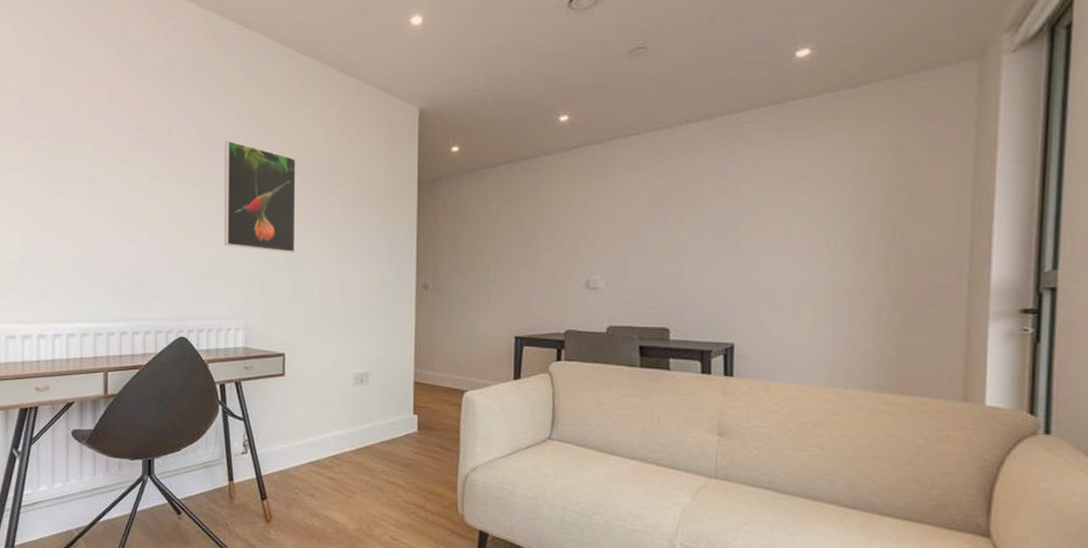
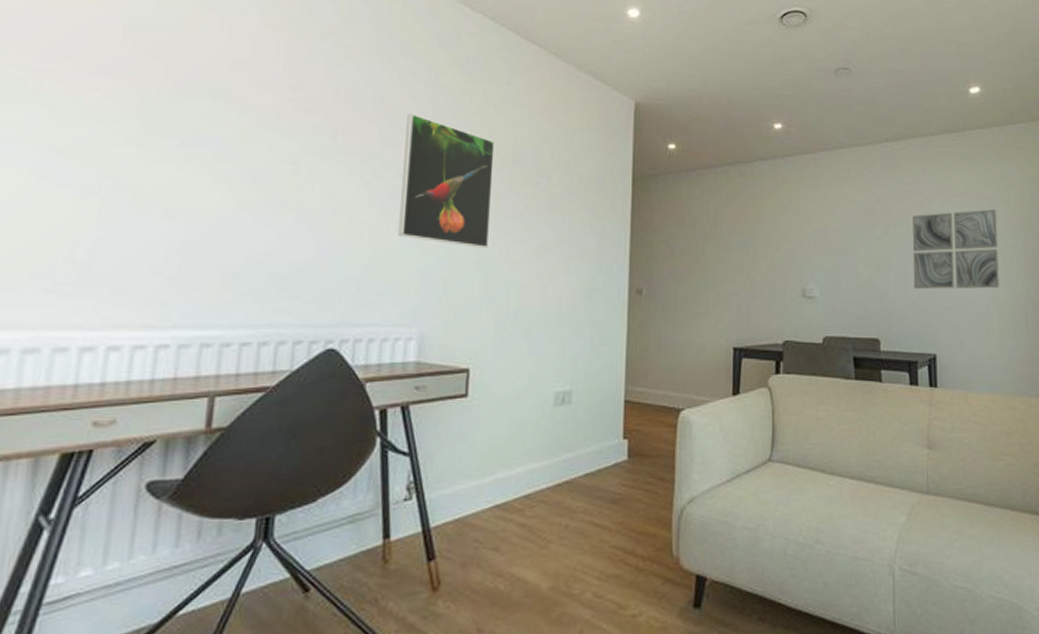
wall art: none [711,188,822,278] -> present [912,209,1000,290]

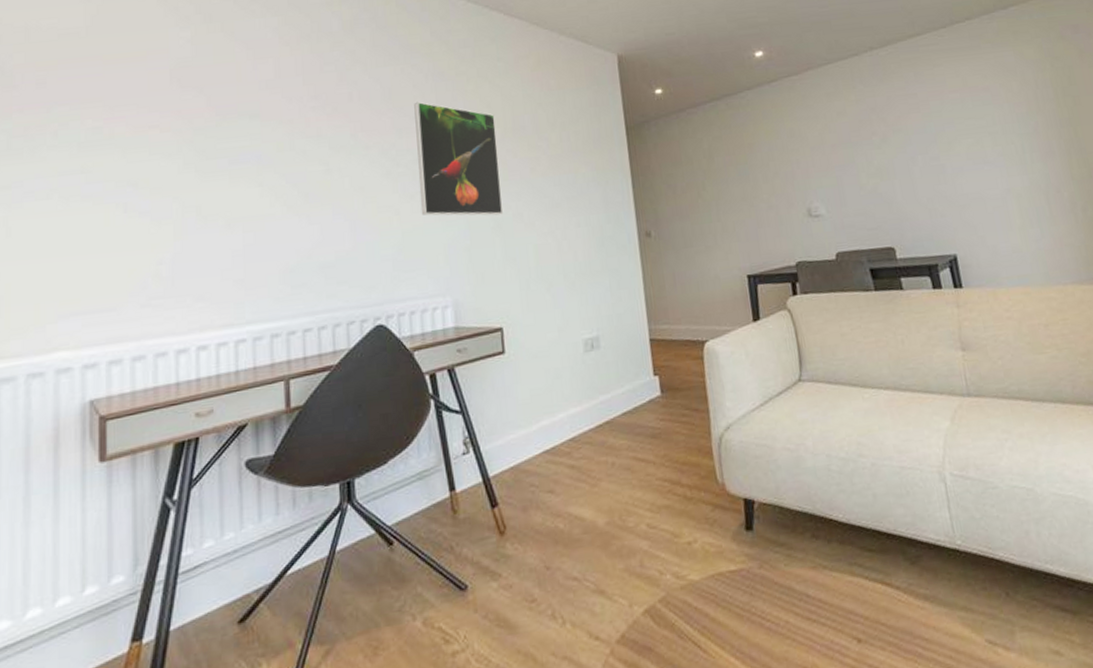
wall art: present [912,209,1000,290] -> none [910,99,1014,193]

